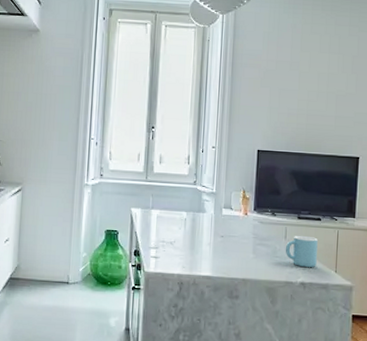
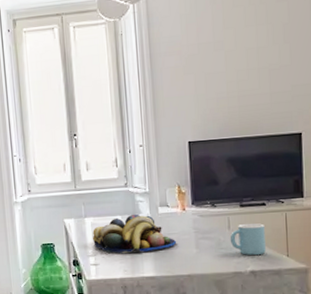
fruit bowl: none [156,212,236,252] -> present [92,213,177,254]

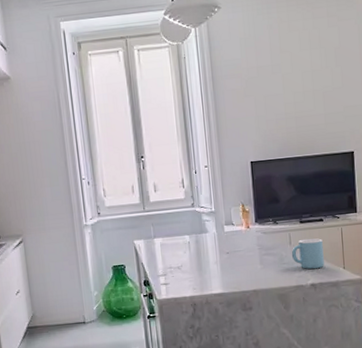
fruit bowl: present [92,213,177,254] -> none [161,233,242,272]

